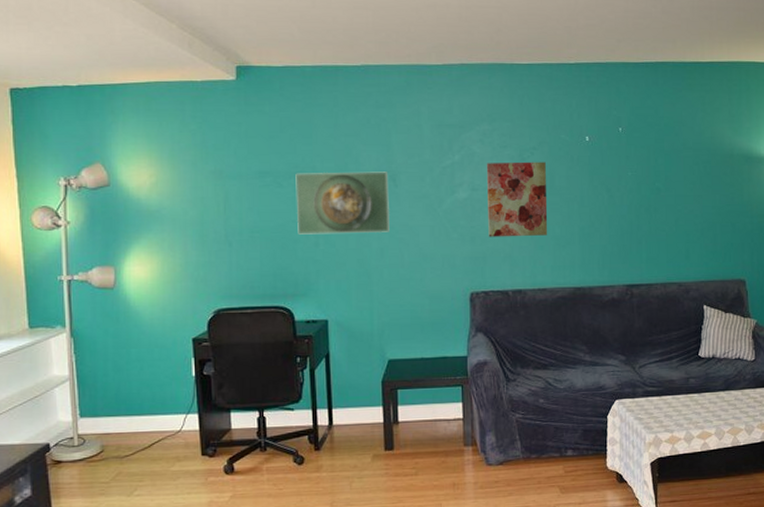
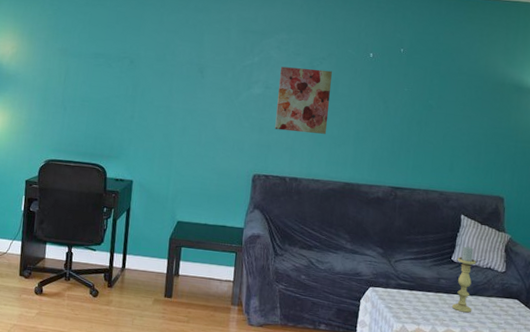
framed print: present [295,172,389,235] -> none [118,57,198,115]
candle holder: none [704,338,726,411] -> present [451,246,477,313]

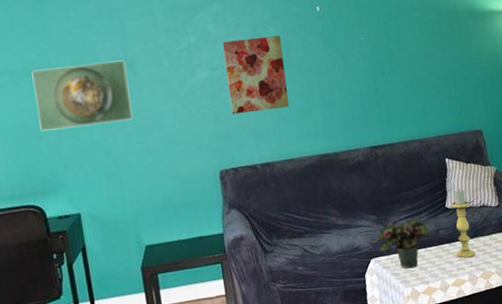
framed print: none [118,57,198,115] -> present [31,60,133,132]
potted plant: none [375,259,436,307] -> present [374,217,435,269]

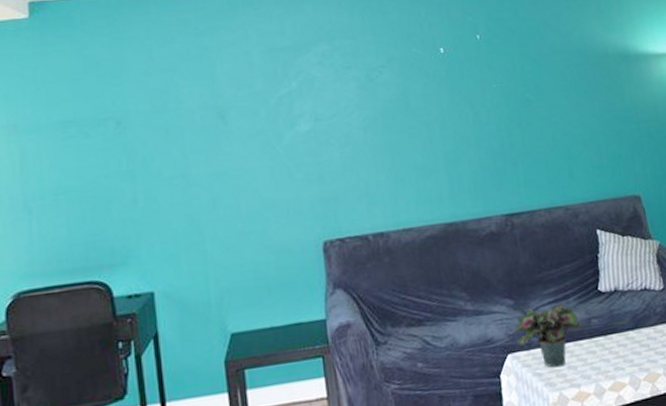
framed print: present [31,60,133,132] -> none [105,108,221,192]
wall art: present [222,35,290,115] -> none [328,80,408,174]
candle holder: present [450,188,476,258] -> none [604,267,638,355]

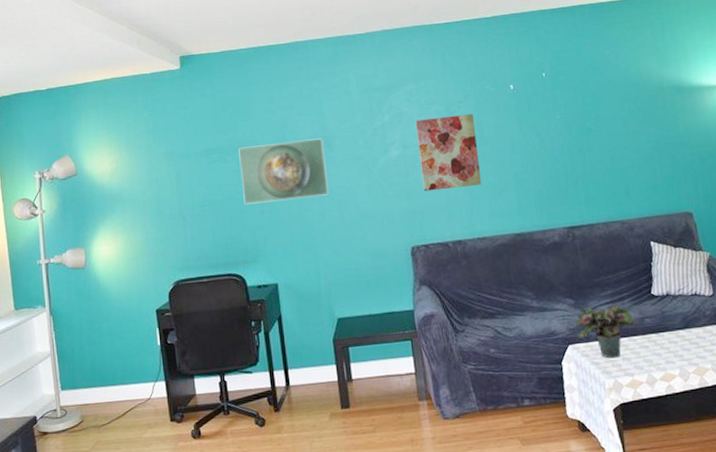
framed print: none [105,108,221,192] -> present [238,138,329,205]
wall art: none [328,80,408,174] -> present [415,113,482,192]

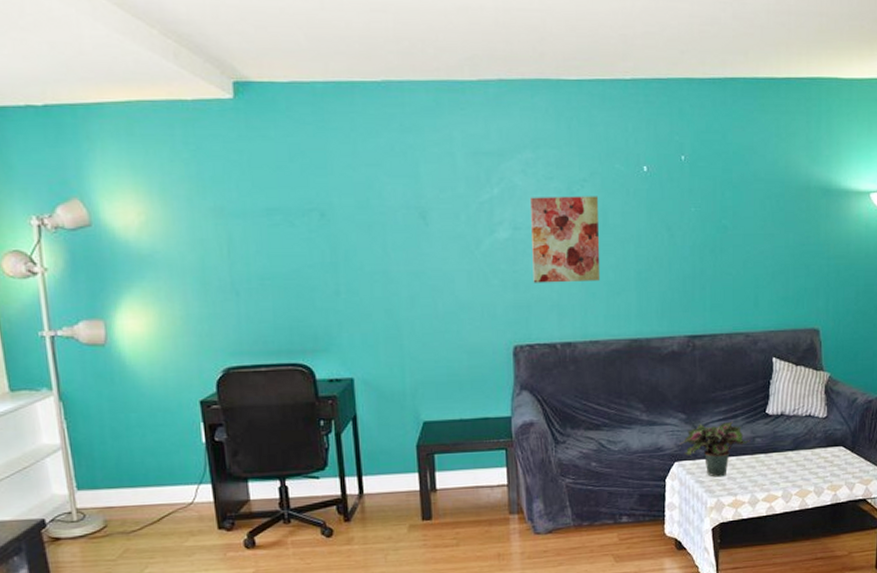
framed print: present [238,138,329,205] -> none [309,208,420,282]

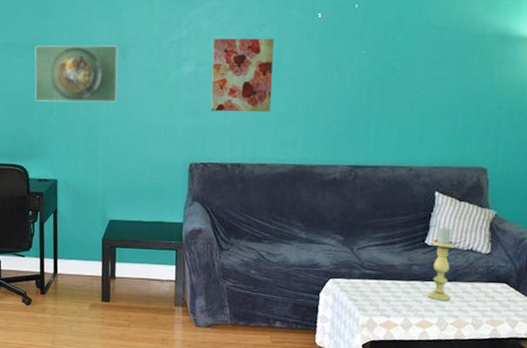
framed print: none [309,208,420,282] -> present [34,45,119,103]
potted plant: present [680,421,750,477] -> none [336,246,407,298]
candle holder: none [770,393,795,472] -> present [426,226,456,301]

